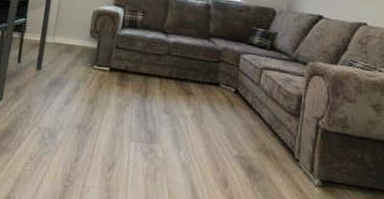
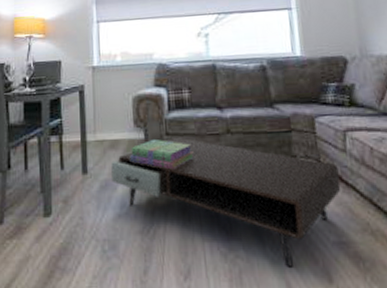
coffee table: none [62,51,251,171] -> present [111,137,341,268]
stack of books: none [80,49,137,78] -> present [130,138,194,170]

